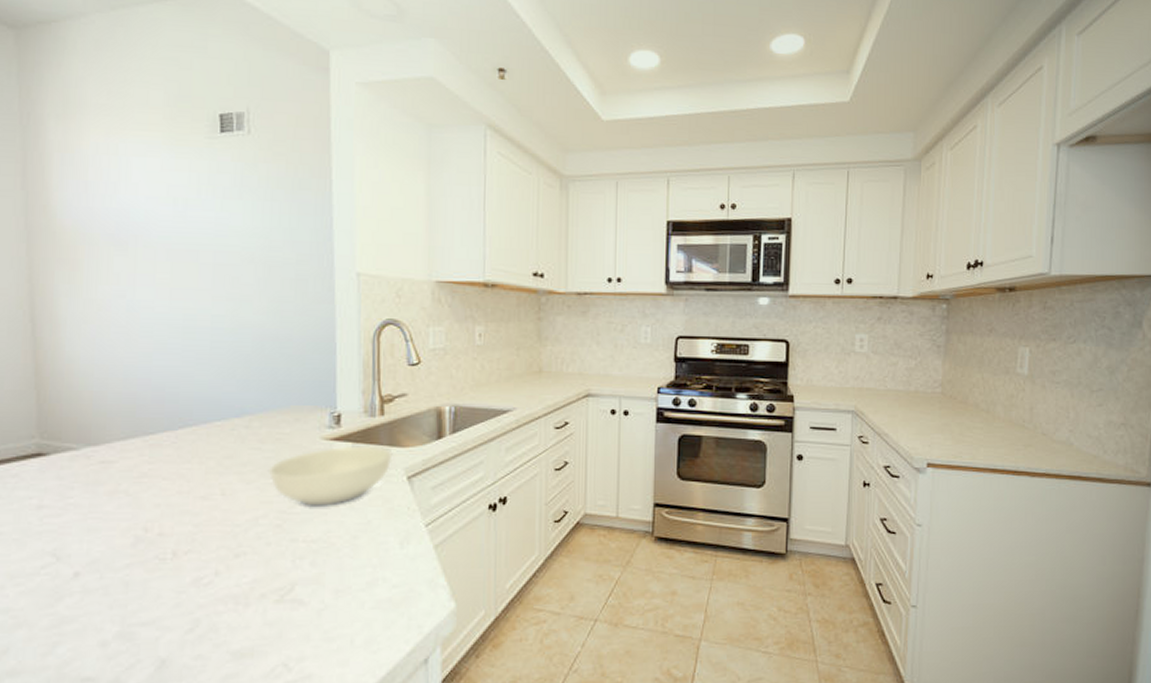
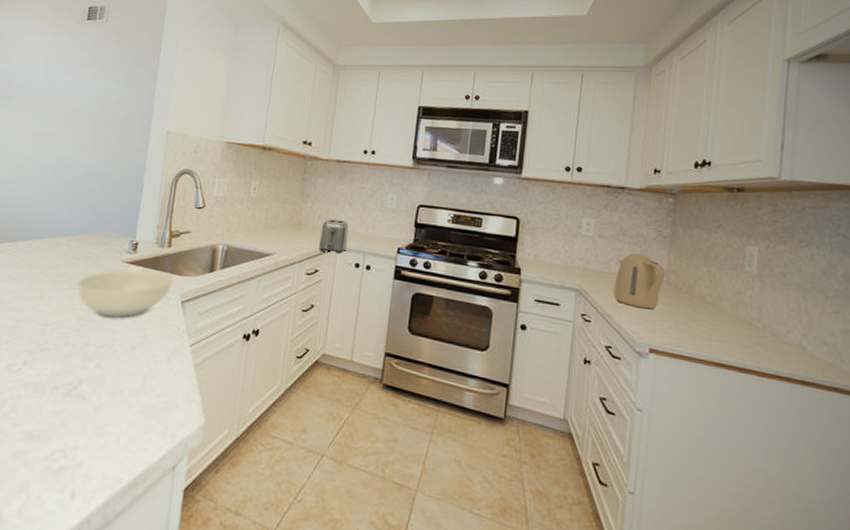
toaster: none [566,362,599,402] -> present [319,219,349,255]
kettle: none [890,367,940,423] -> present [614,253,665,310]

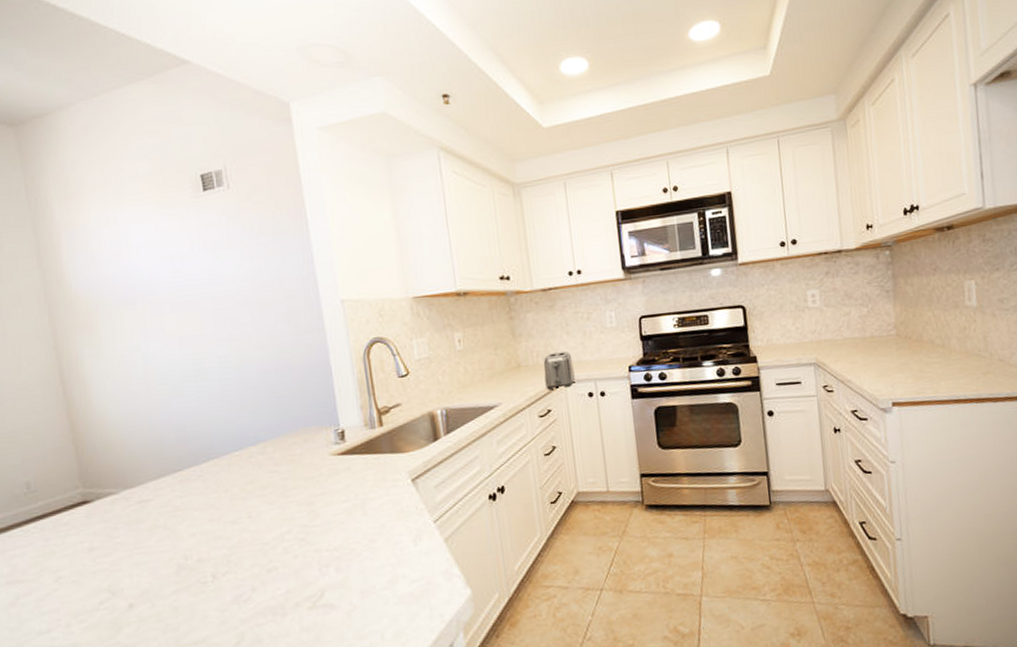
bowl: present [76,269,173,318] -> none [286,455,396,517]
kettle: present [614,253,665,310] -> none [848,313,895,367]

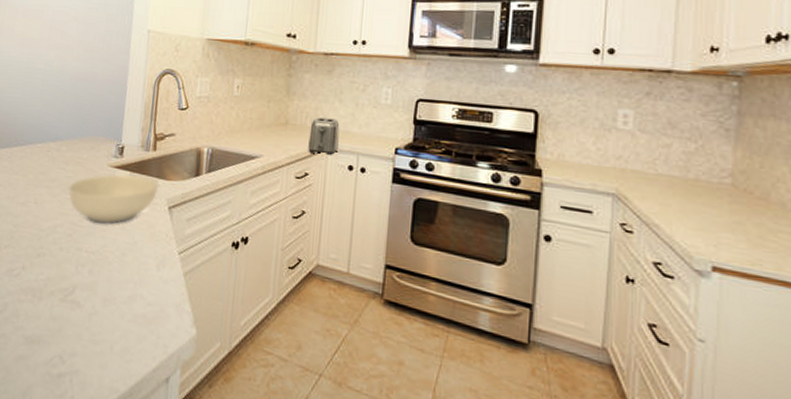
bowl: none [286,455,396,517] -> present [68,174,160,223]

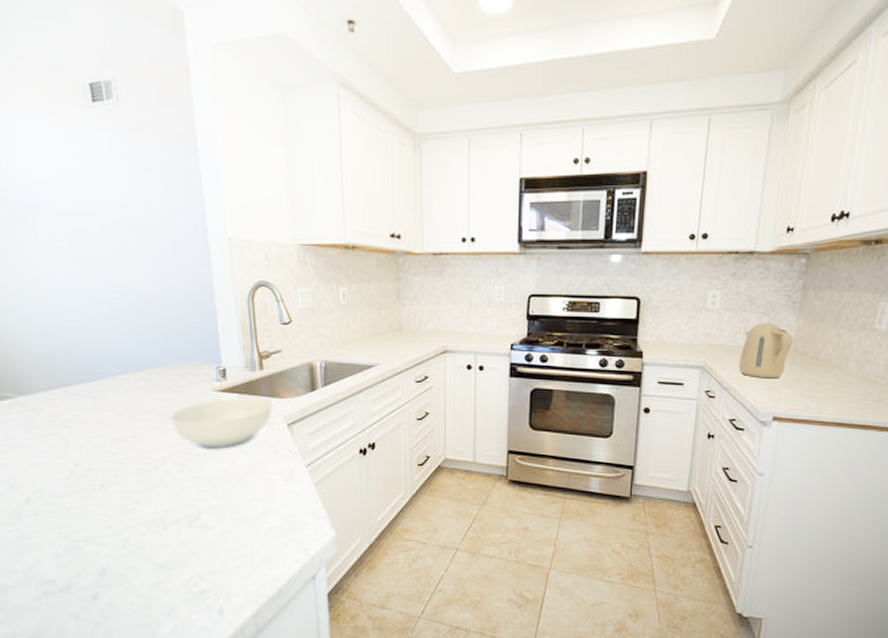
toaster: present [308,117,340,156] -> none [425,321,455,358]
kettle: none [662,150,730,219] -> present [739,323,793,379]

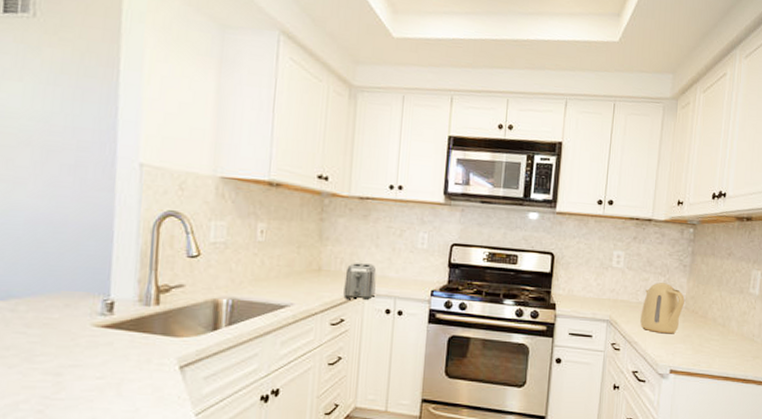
bowl: present [169,396,273,448] -> none [32,333,166,393]
toaster: none [425,321,455,358] -> present [343,263,377,301]

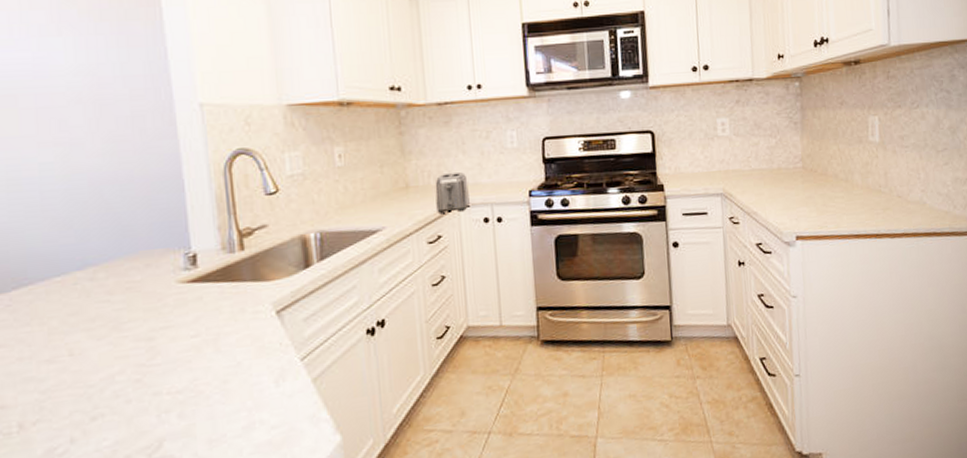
kettle: present [640,282,685,334] -> none [756,144,801,199]

